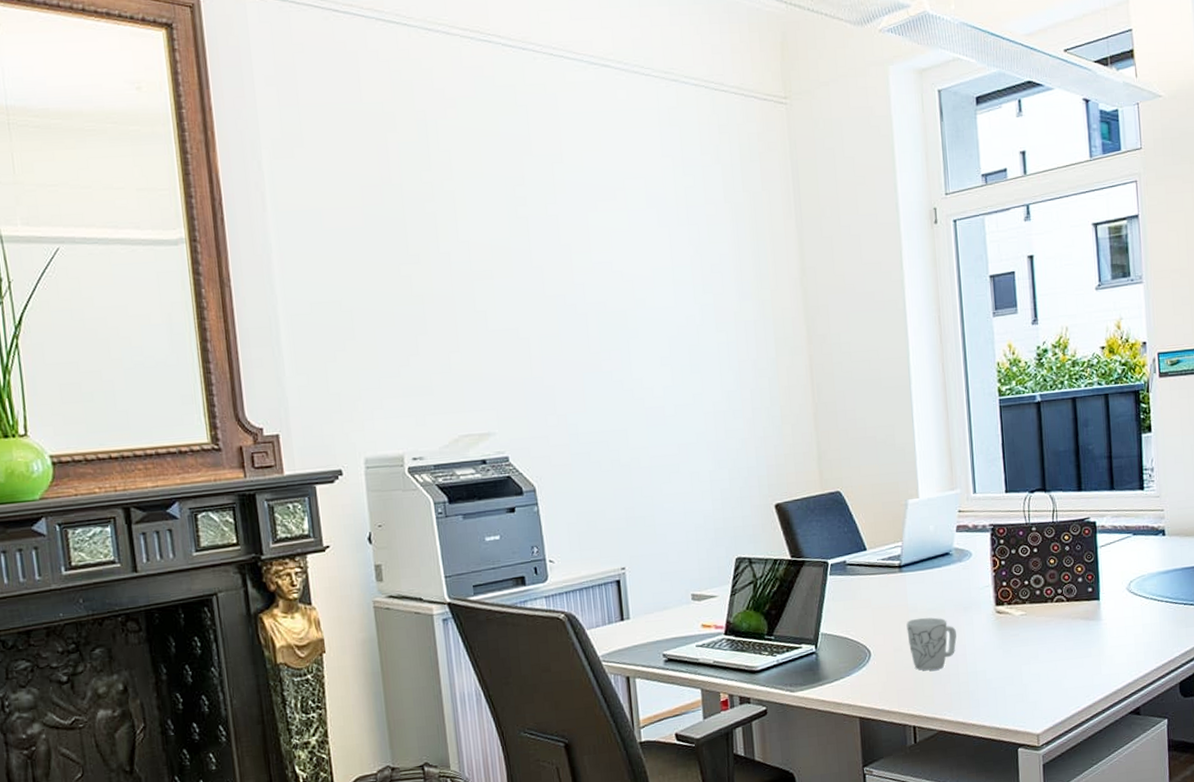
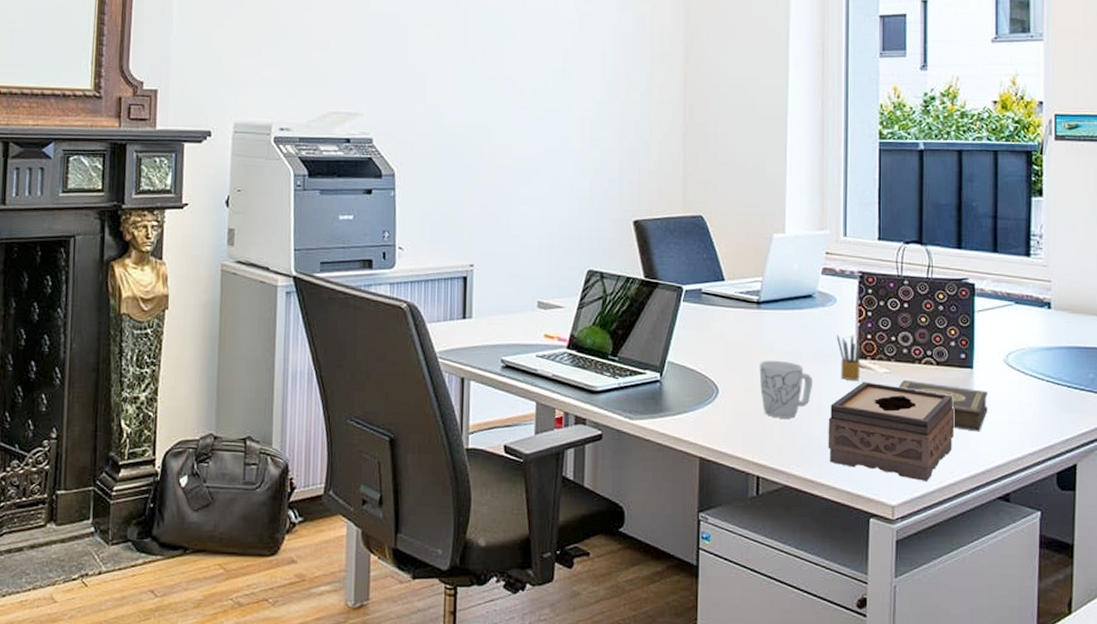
tissue box: none [973,625,1087,708] -> present [828,382,954,481]
pencil box: none [974,584,1000,627] -> present [836,334,863,380]
book: none [1034,618,1116,657] -> present [898,379,988,432]

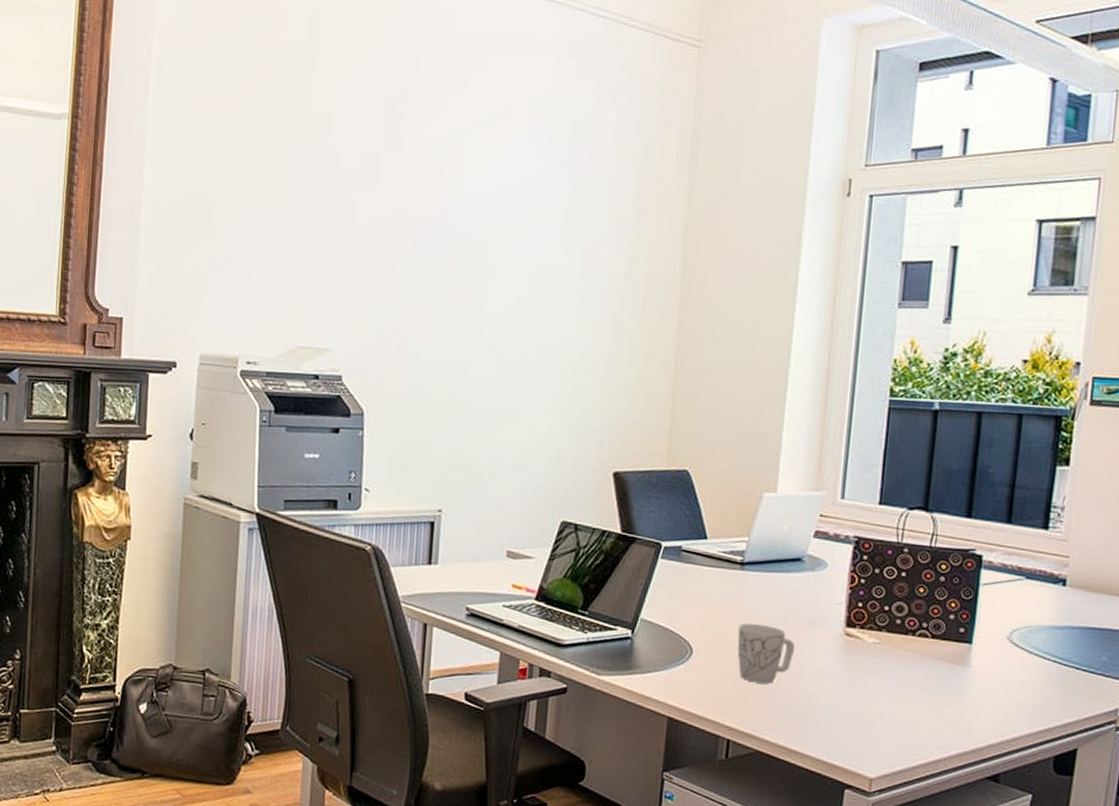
tissue box: present [828,382,954,481] -> none [805,651,946,756]
pencil box: present [836,334,863,380] -> none [824,600,853,649]
book: present [898,379,988,432] -> none [887,651,986,710]

